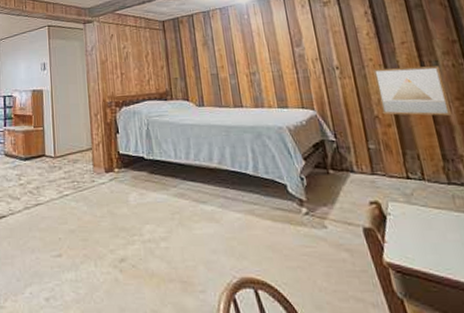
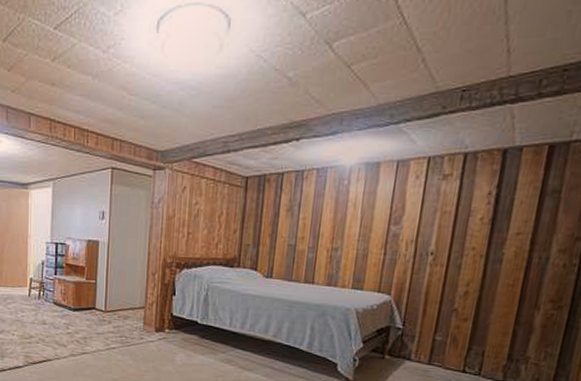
wall art: present [373,66,452,116] -> none [462,259,549,317]

